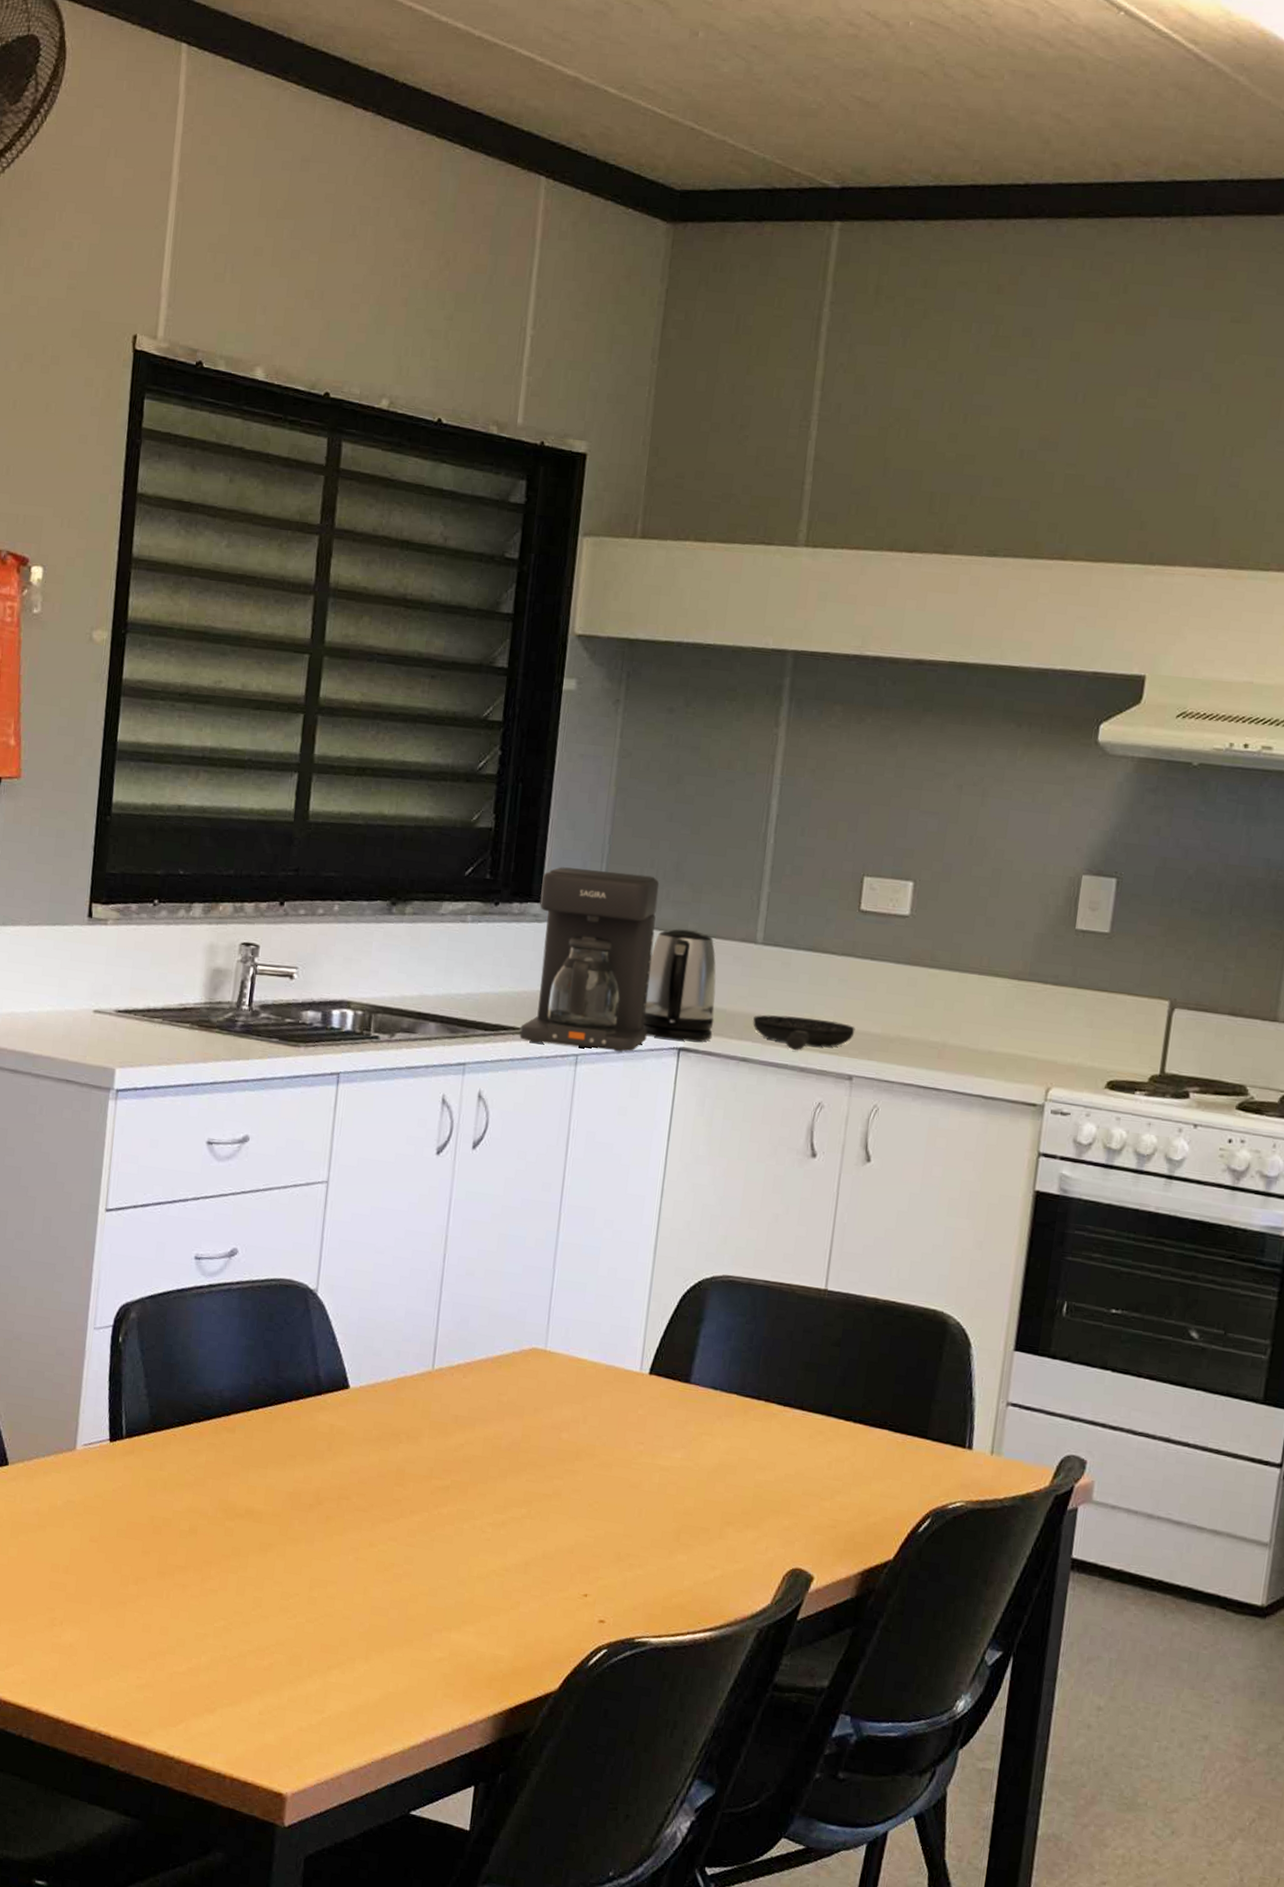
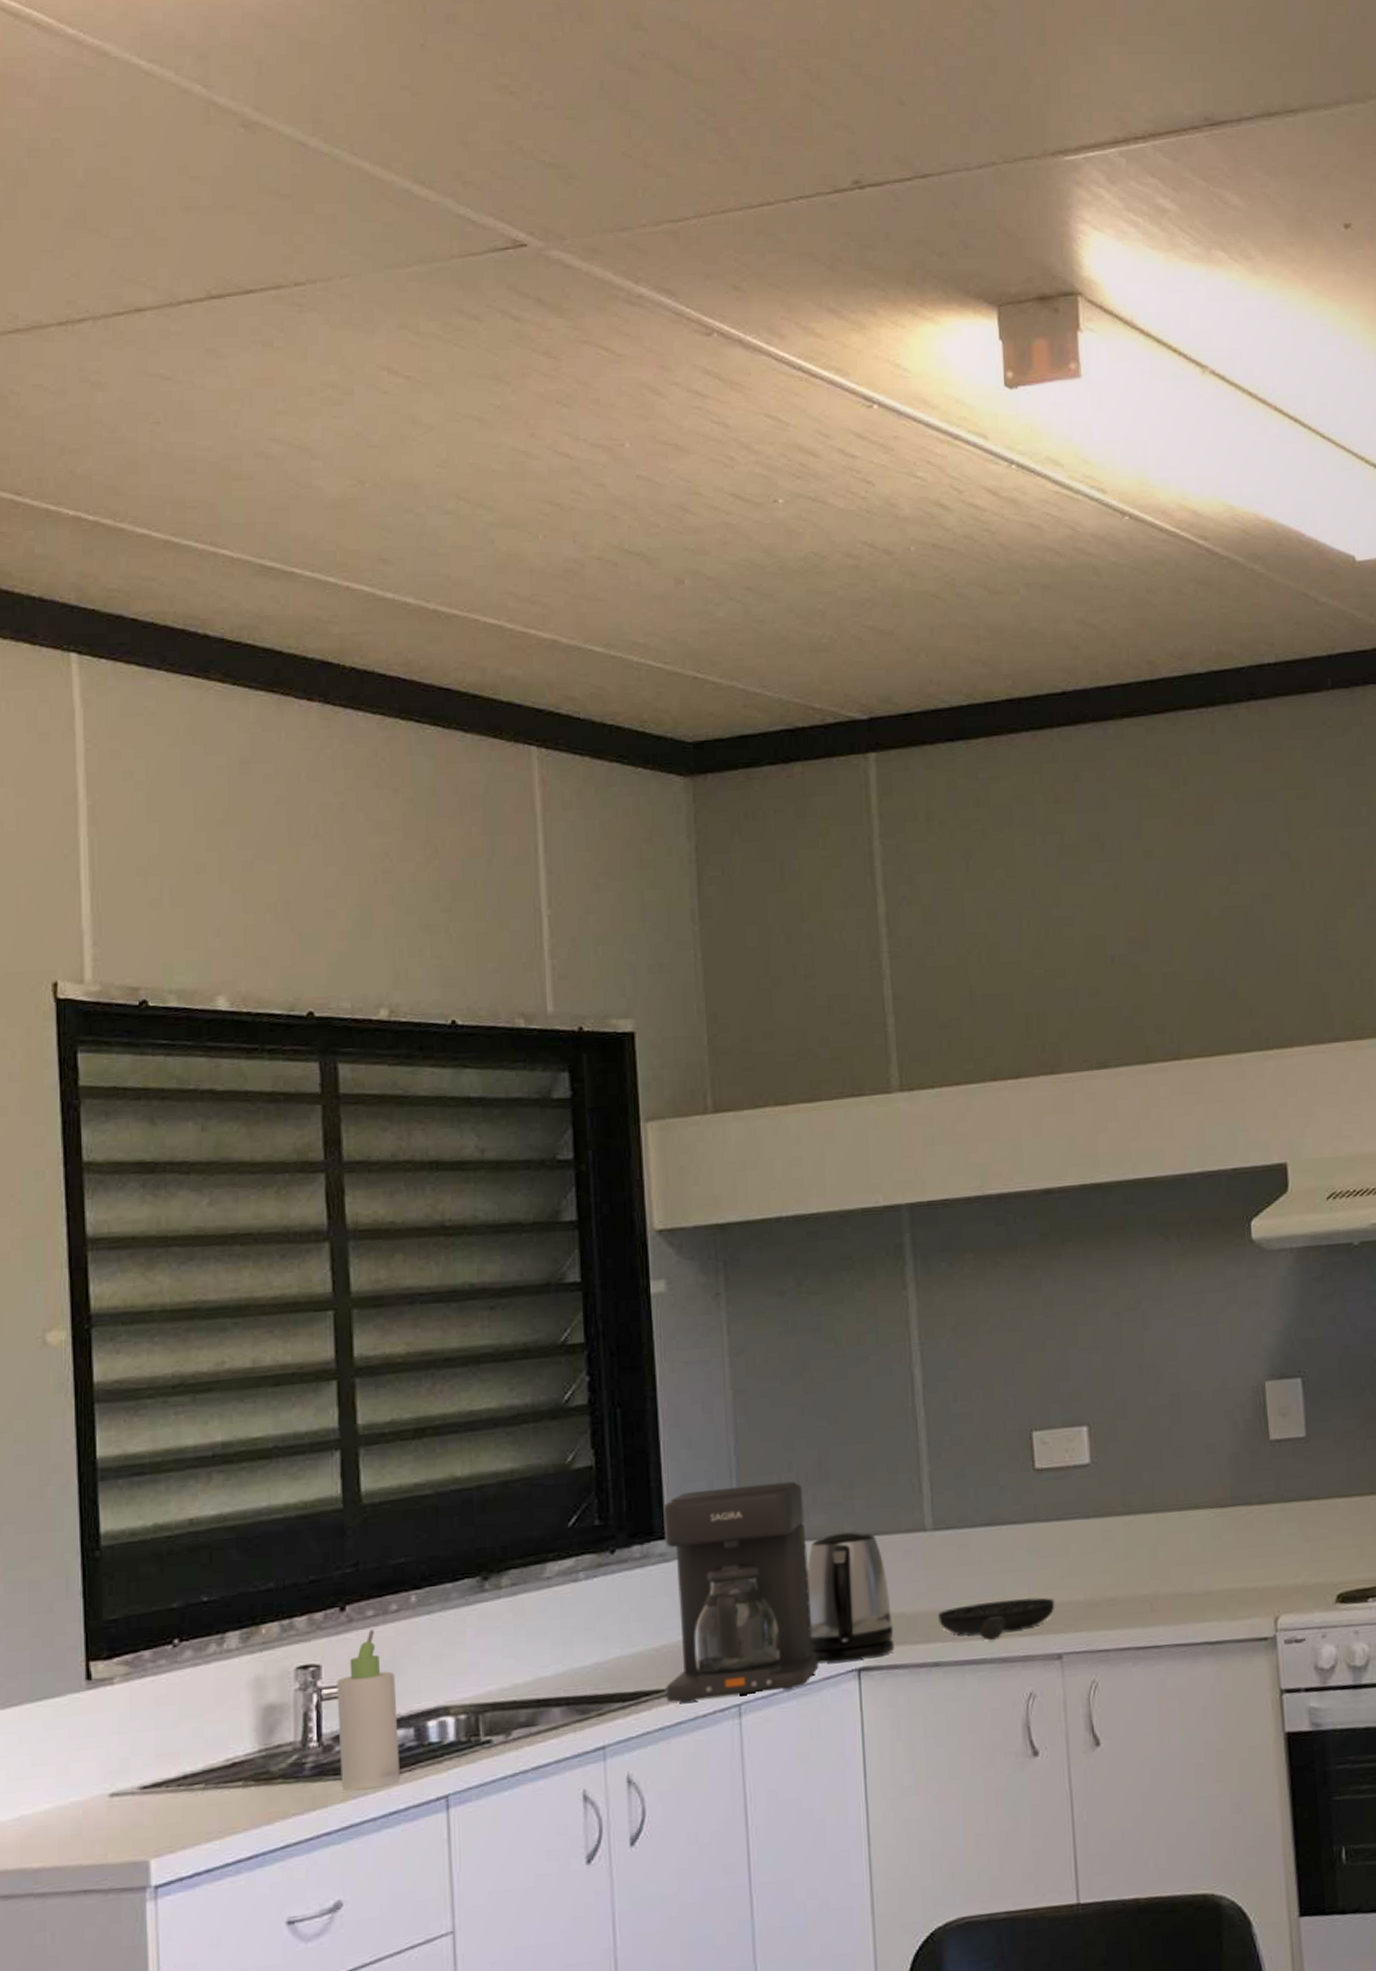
bottle: none [261,926,314,1055] -> present [336,1630,400,1792]

